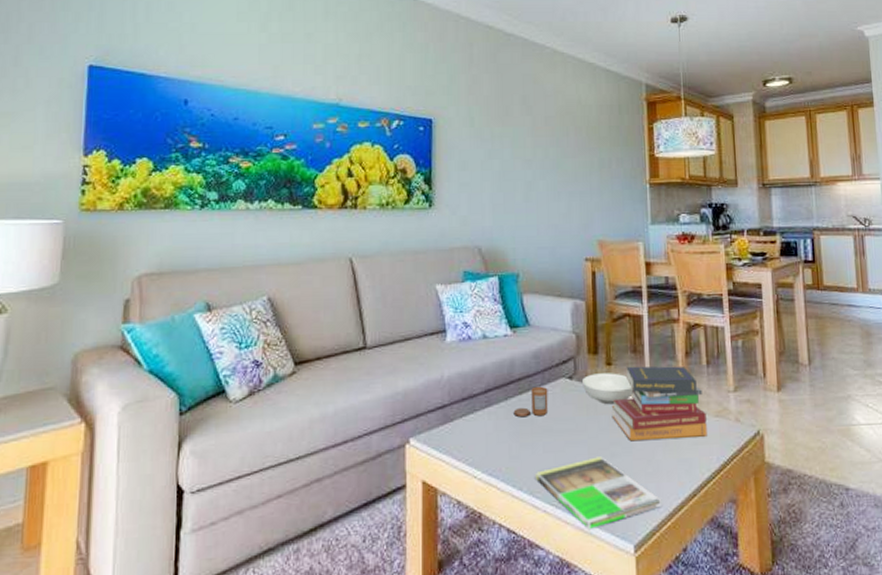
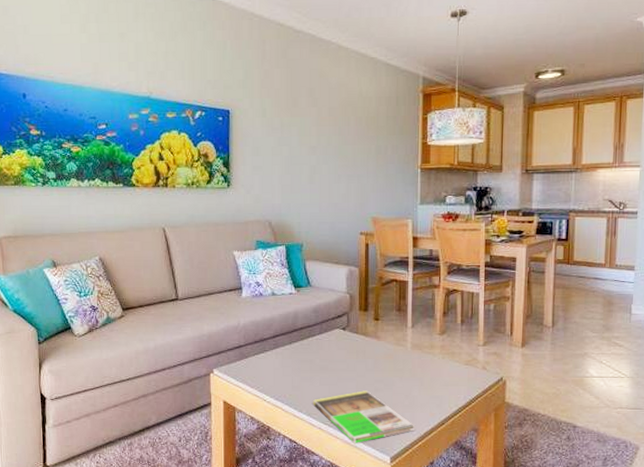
candle: present [513,386,548,418] -> none [296,334,325,358]
bowl: present [581,373,634,405] -> none [353,326,397,351]
books: present [611,366,707,442] -> none [377,322,458,381]

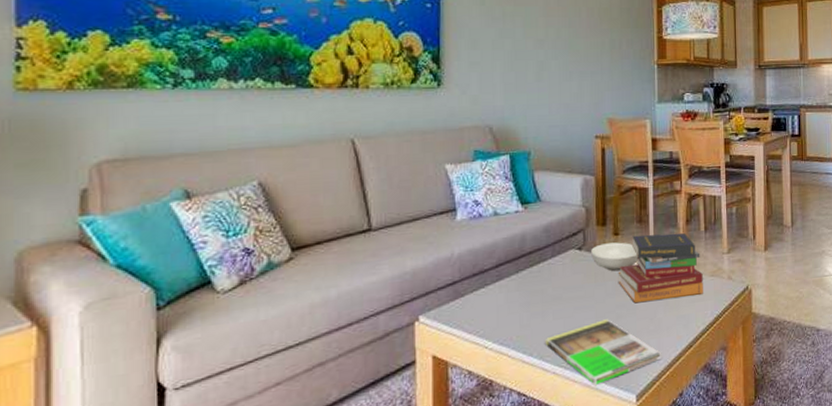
bowl: none [353,326,397,351] -> present [590,242,639,272]
books: none [377,322,458,381] -> present [618,233,703,304]

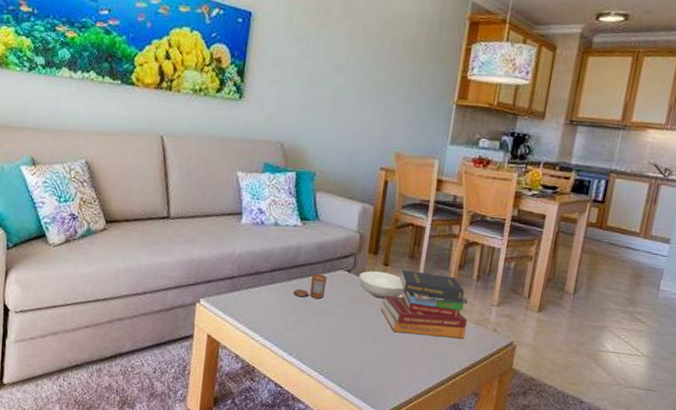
candle: none [524,258,558,289] -> present [293,273,327,300]
magazine: present [545,319,662,385] -> none [304,339,413,395]

